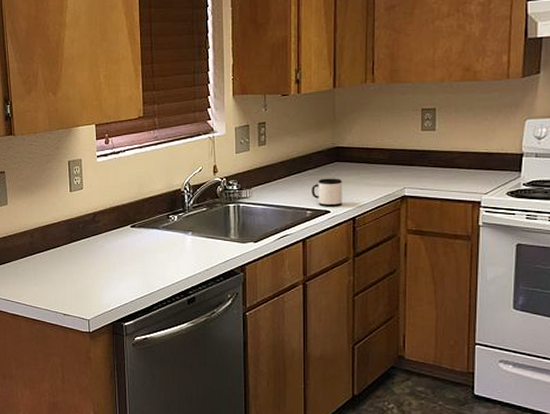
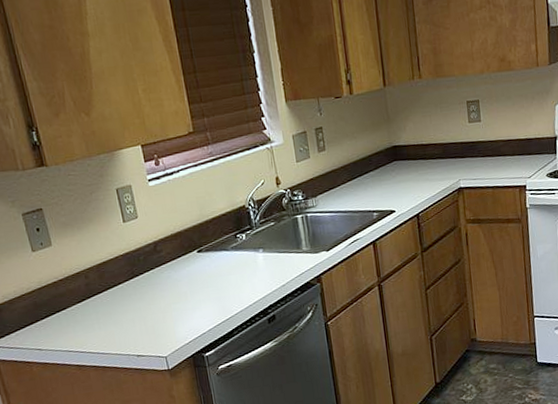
mug: present [312,178,342,207] -> none [375,177,405,207]

